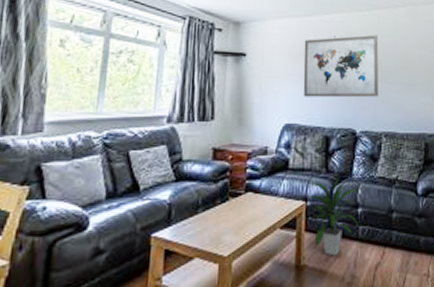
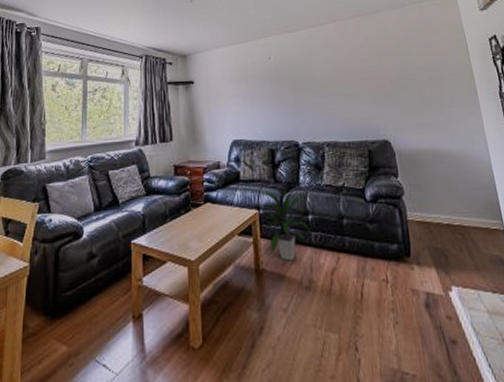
wall art: present [303,35,379,98] -> none [242,52,317,115]

